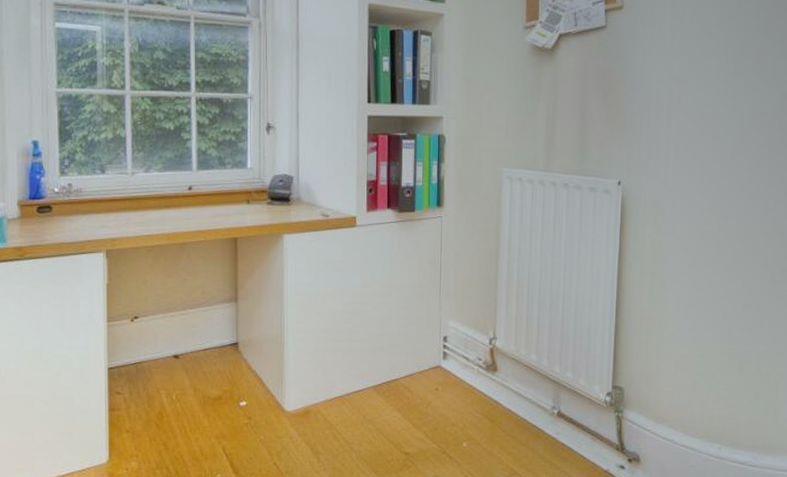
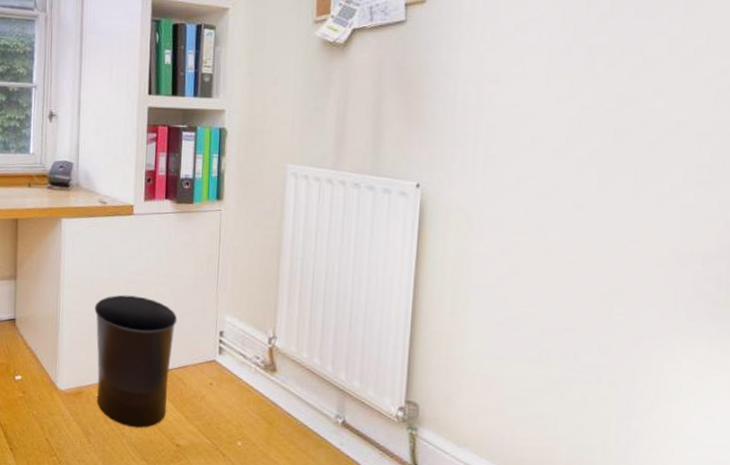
waste bin: none [320,308,403,440] -> present [94,295,178,428]

